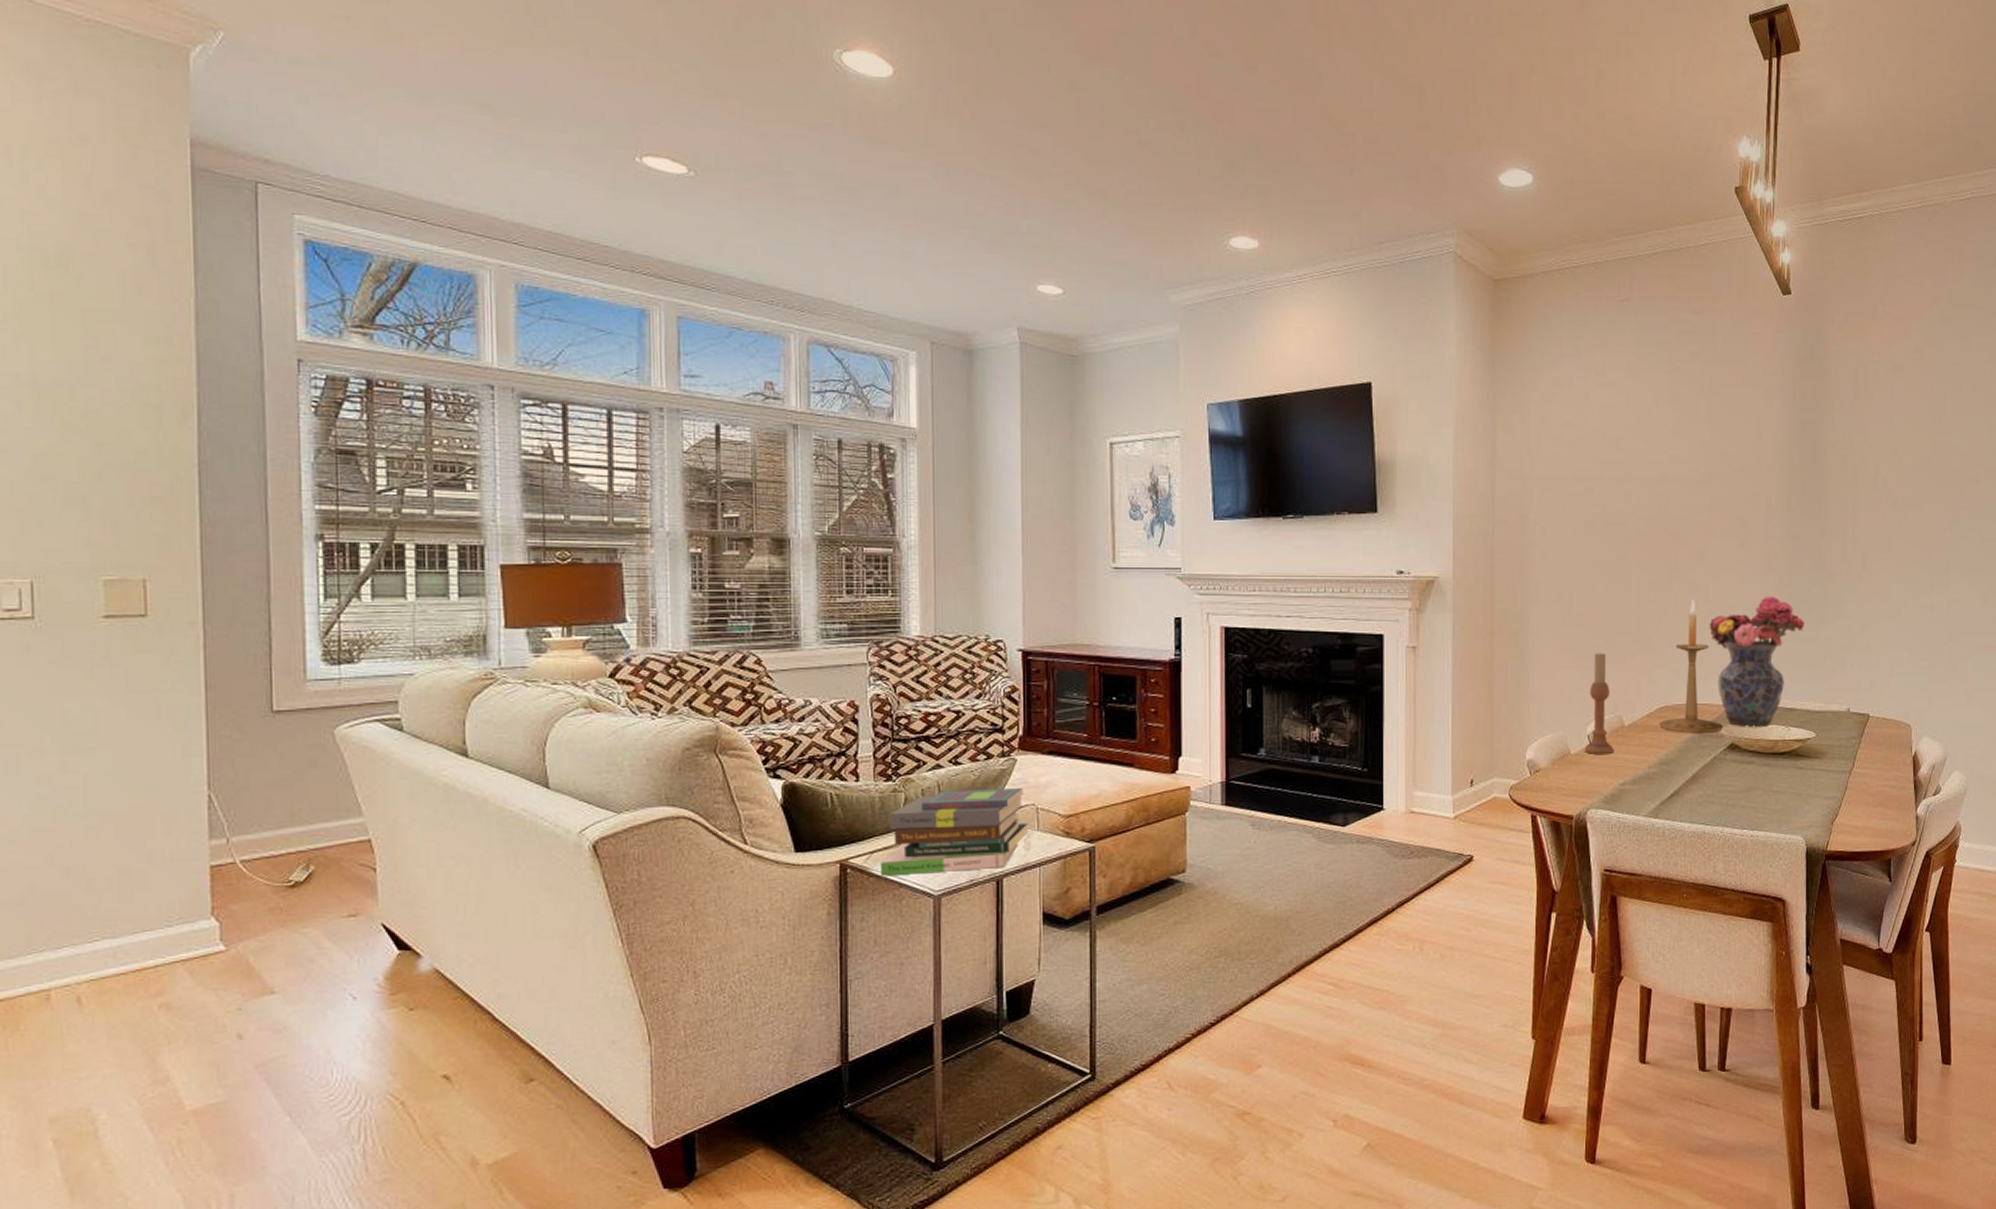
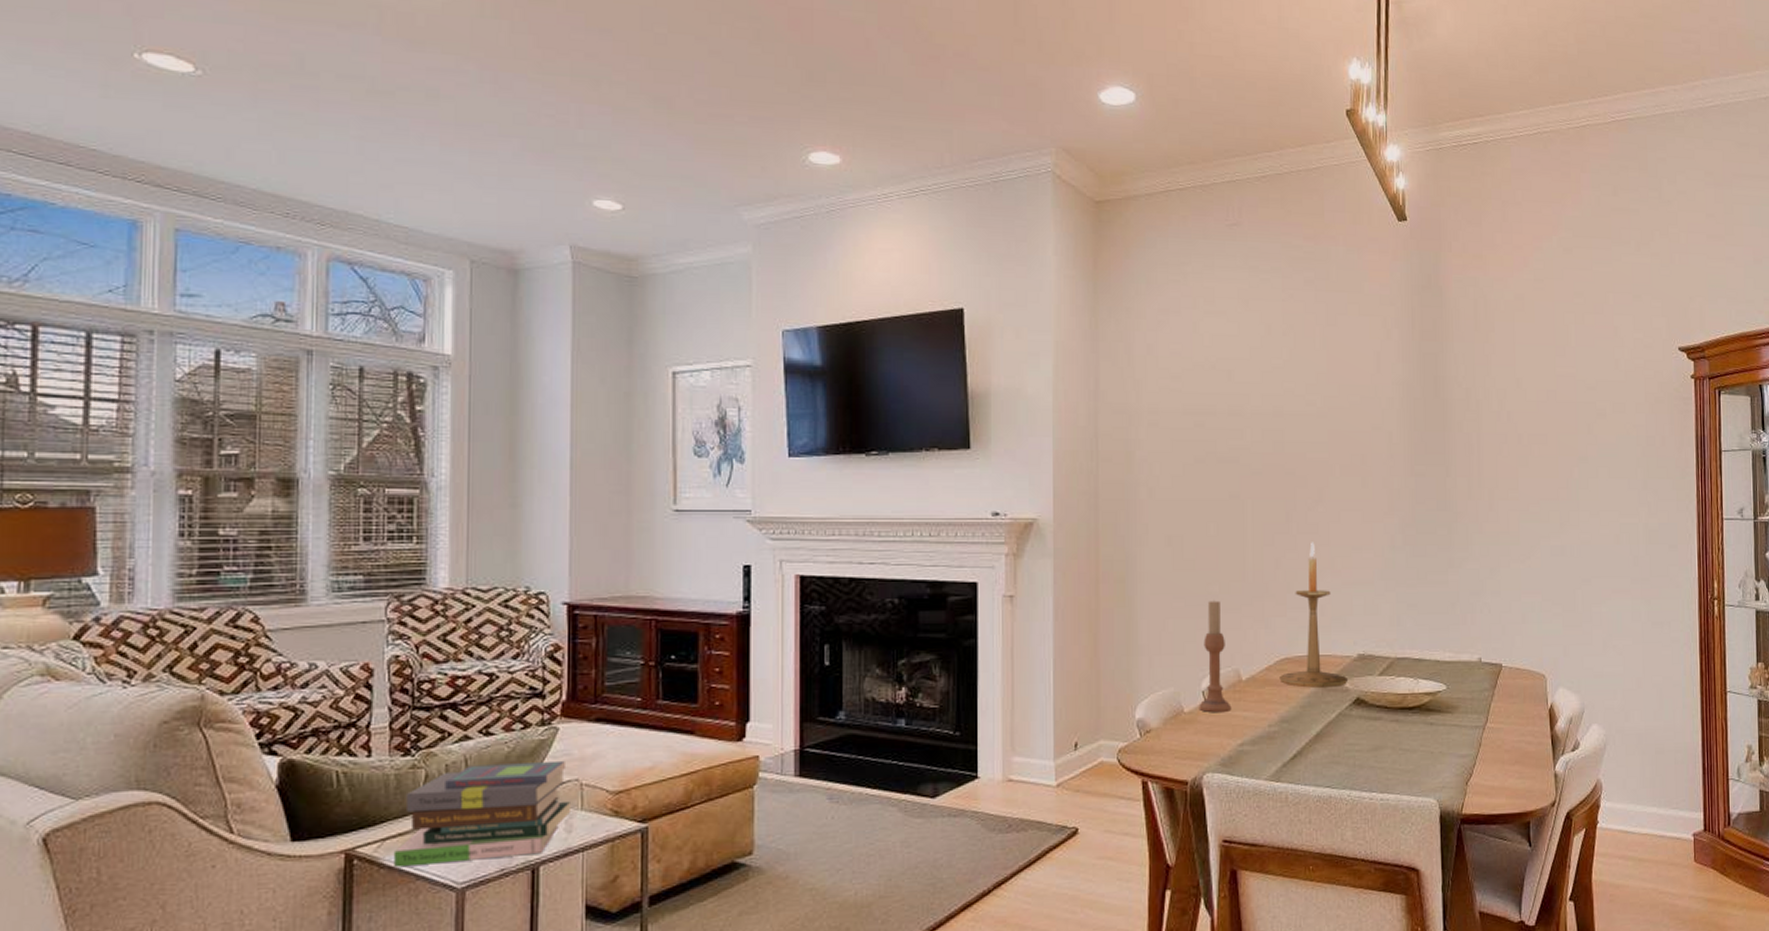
flower arrangement: present [1709,595,1805,728] -> none [1330,537,1431,681]

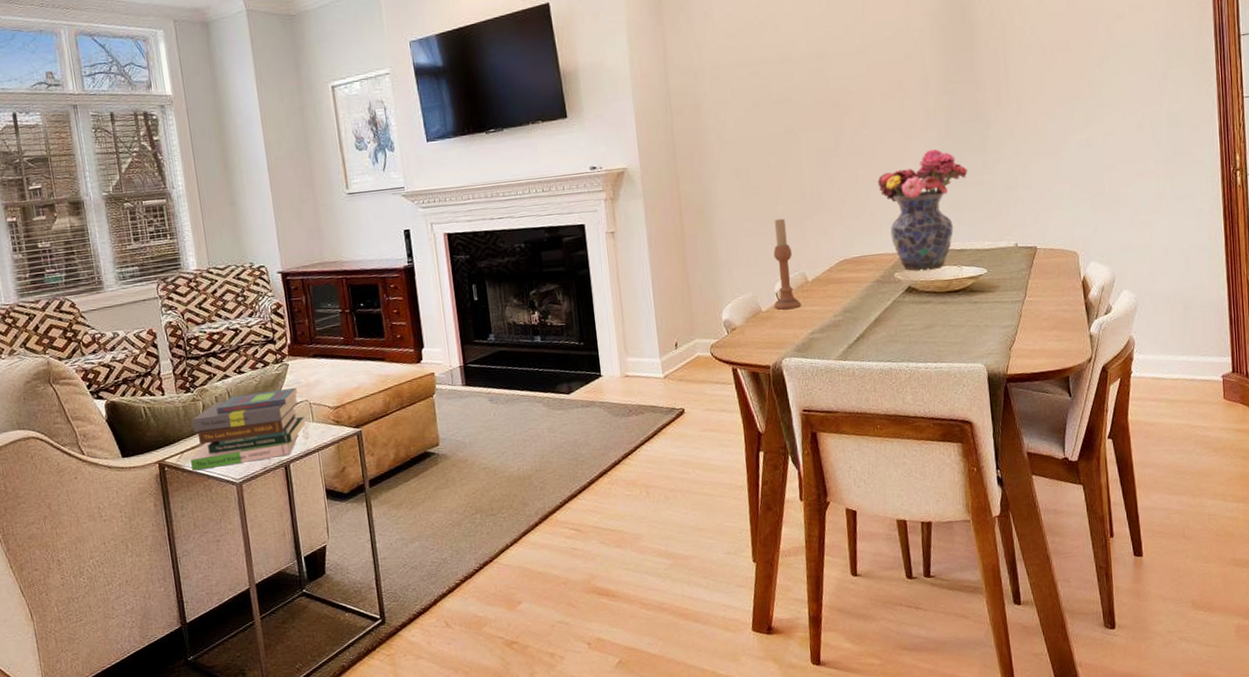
candlestick: present [1279,542,1349,689] -> none [840,161,900,283]
flower arrangement: none [1330,537,1431,681] -> present [877,148,968,272]

